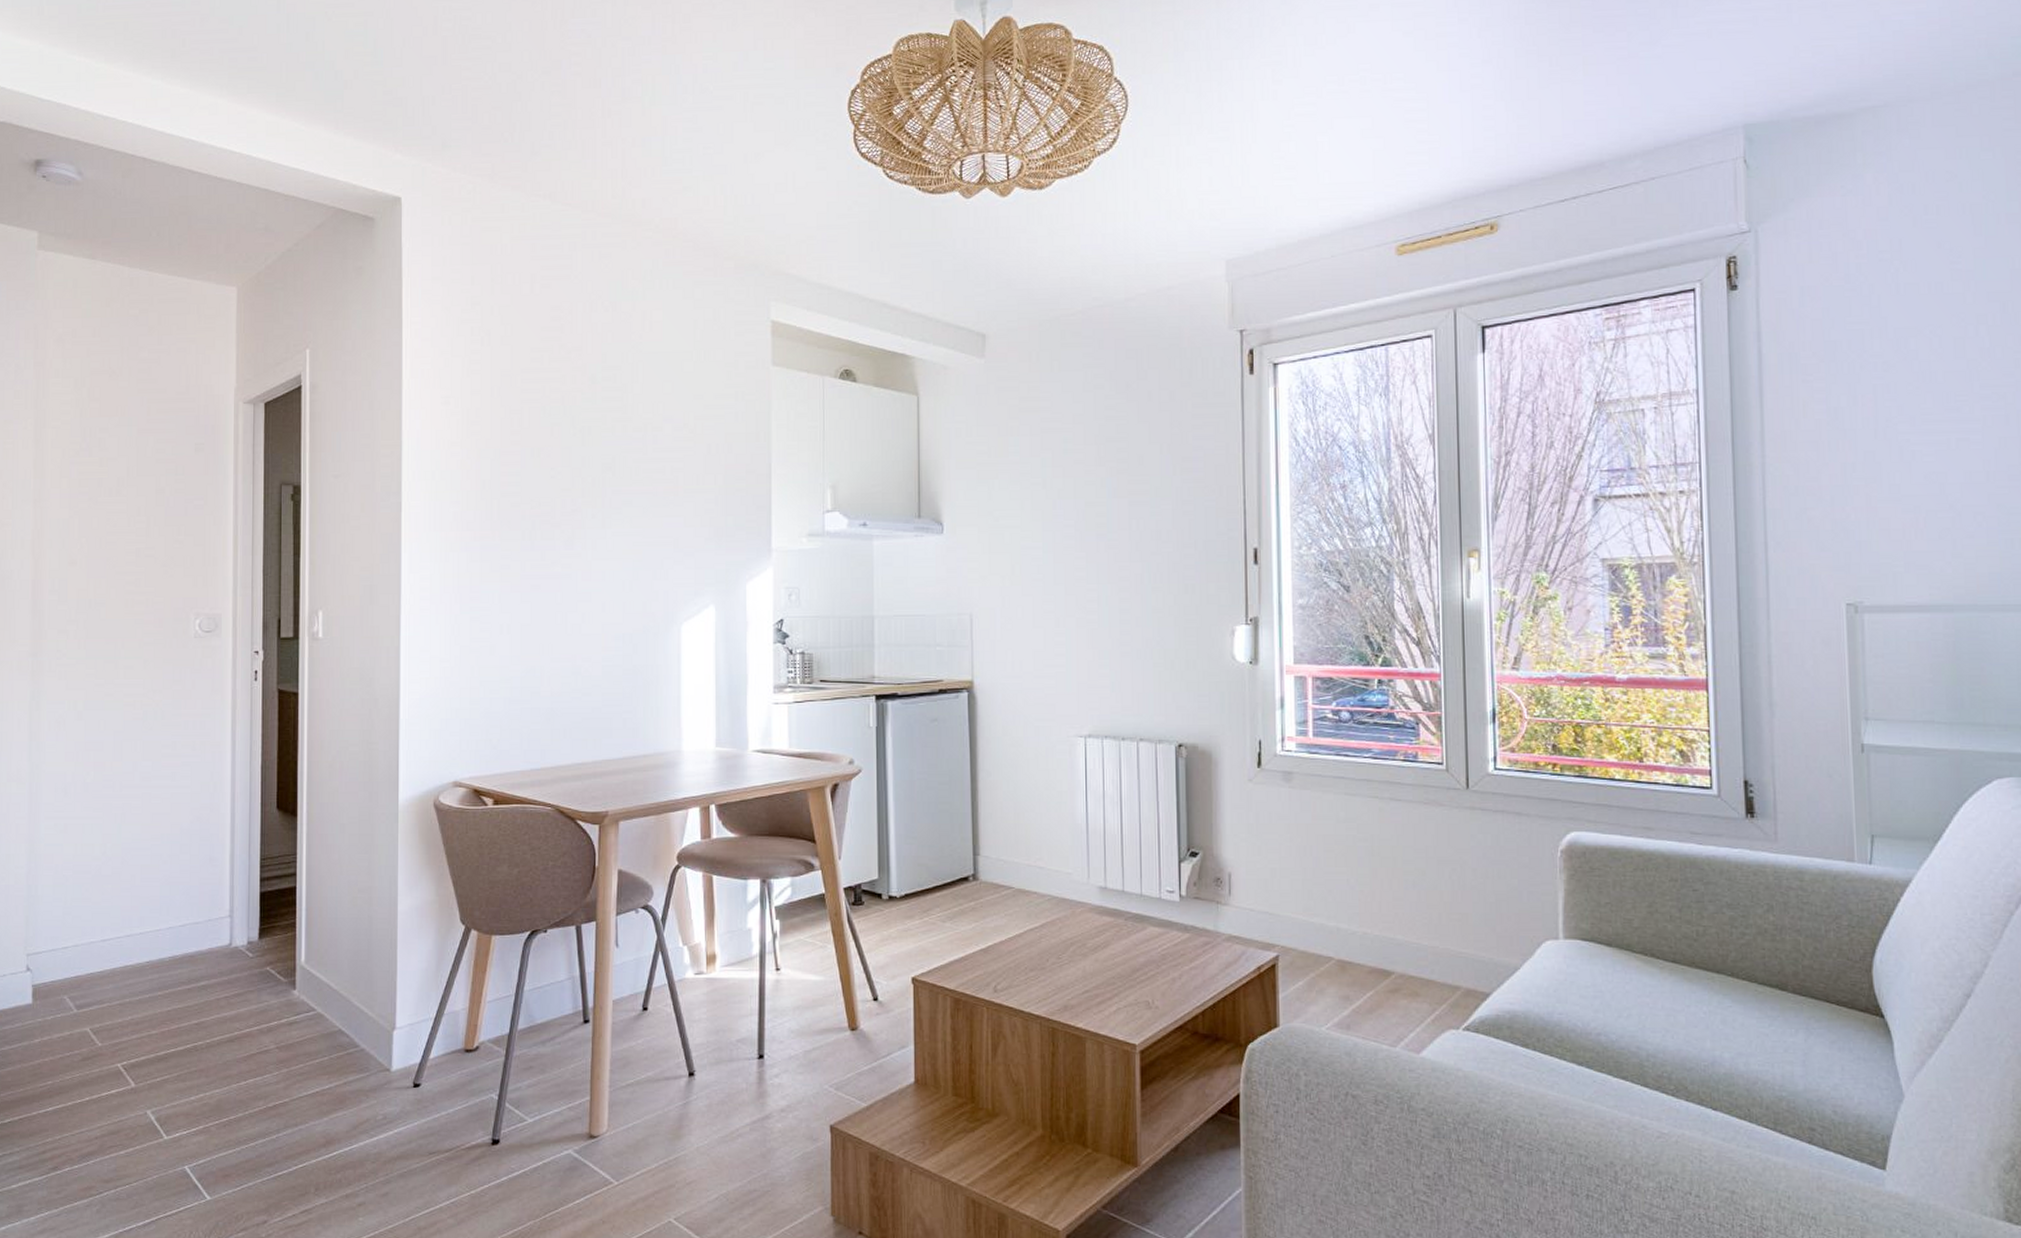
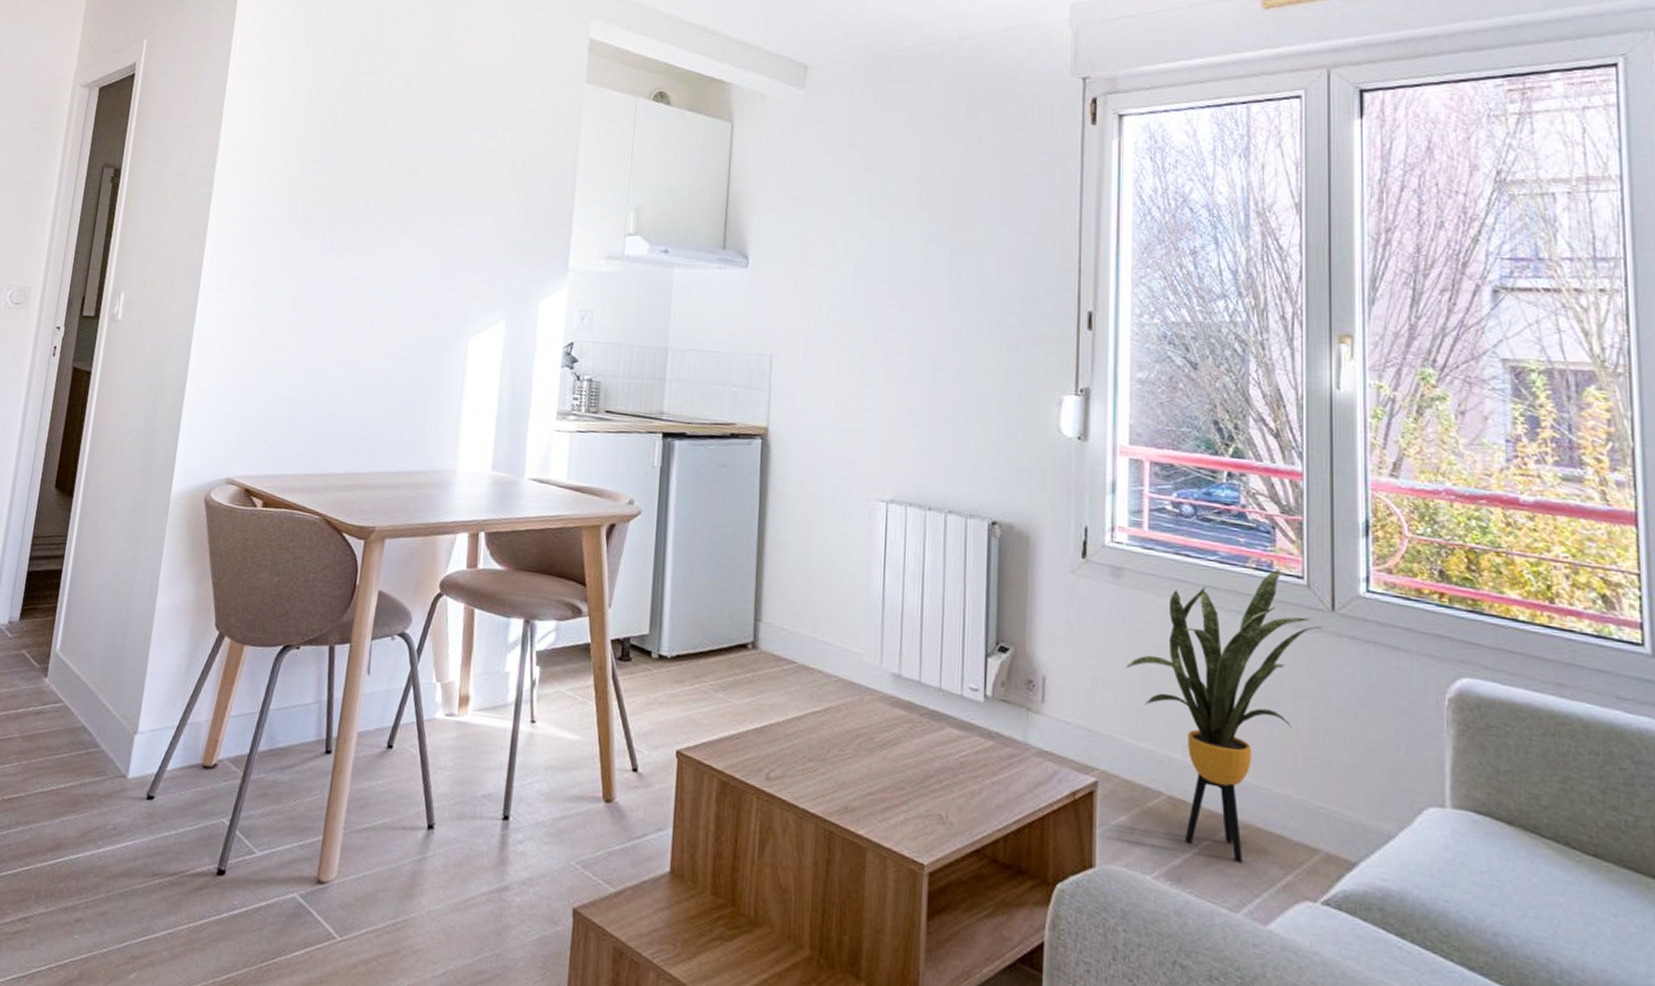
house plant: none [1298,759,1459,1005] -> present [1126,570,1323,862]

